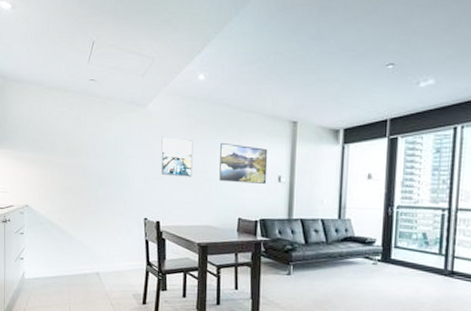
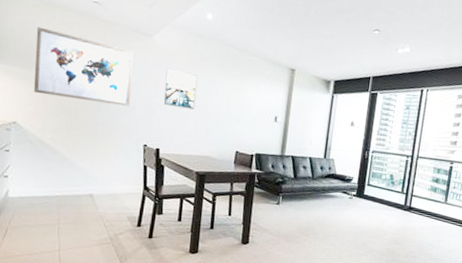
wall art: none [41,111,129,180] -> present [34,26,134,106]
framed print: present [219,143,268,184] -> none [220,81,267,122]

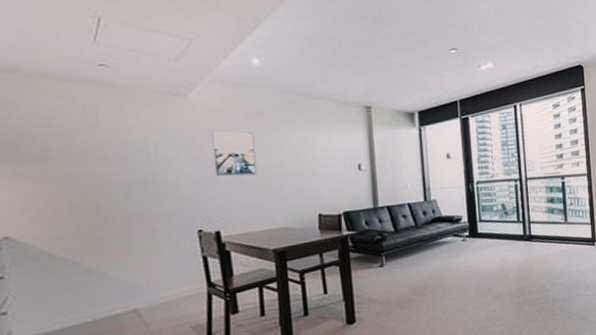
wall art: present [34,26,134,106] -> none [21,107,170,194]

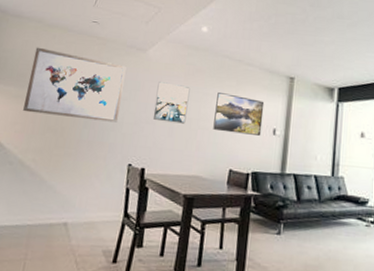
wall art: none [21,107,170,194] -> present [23,47,127,123]
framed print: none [288,133,346,176] -> present [213,93,265,136]

